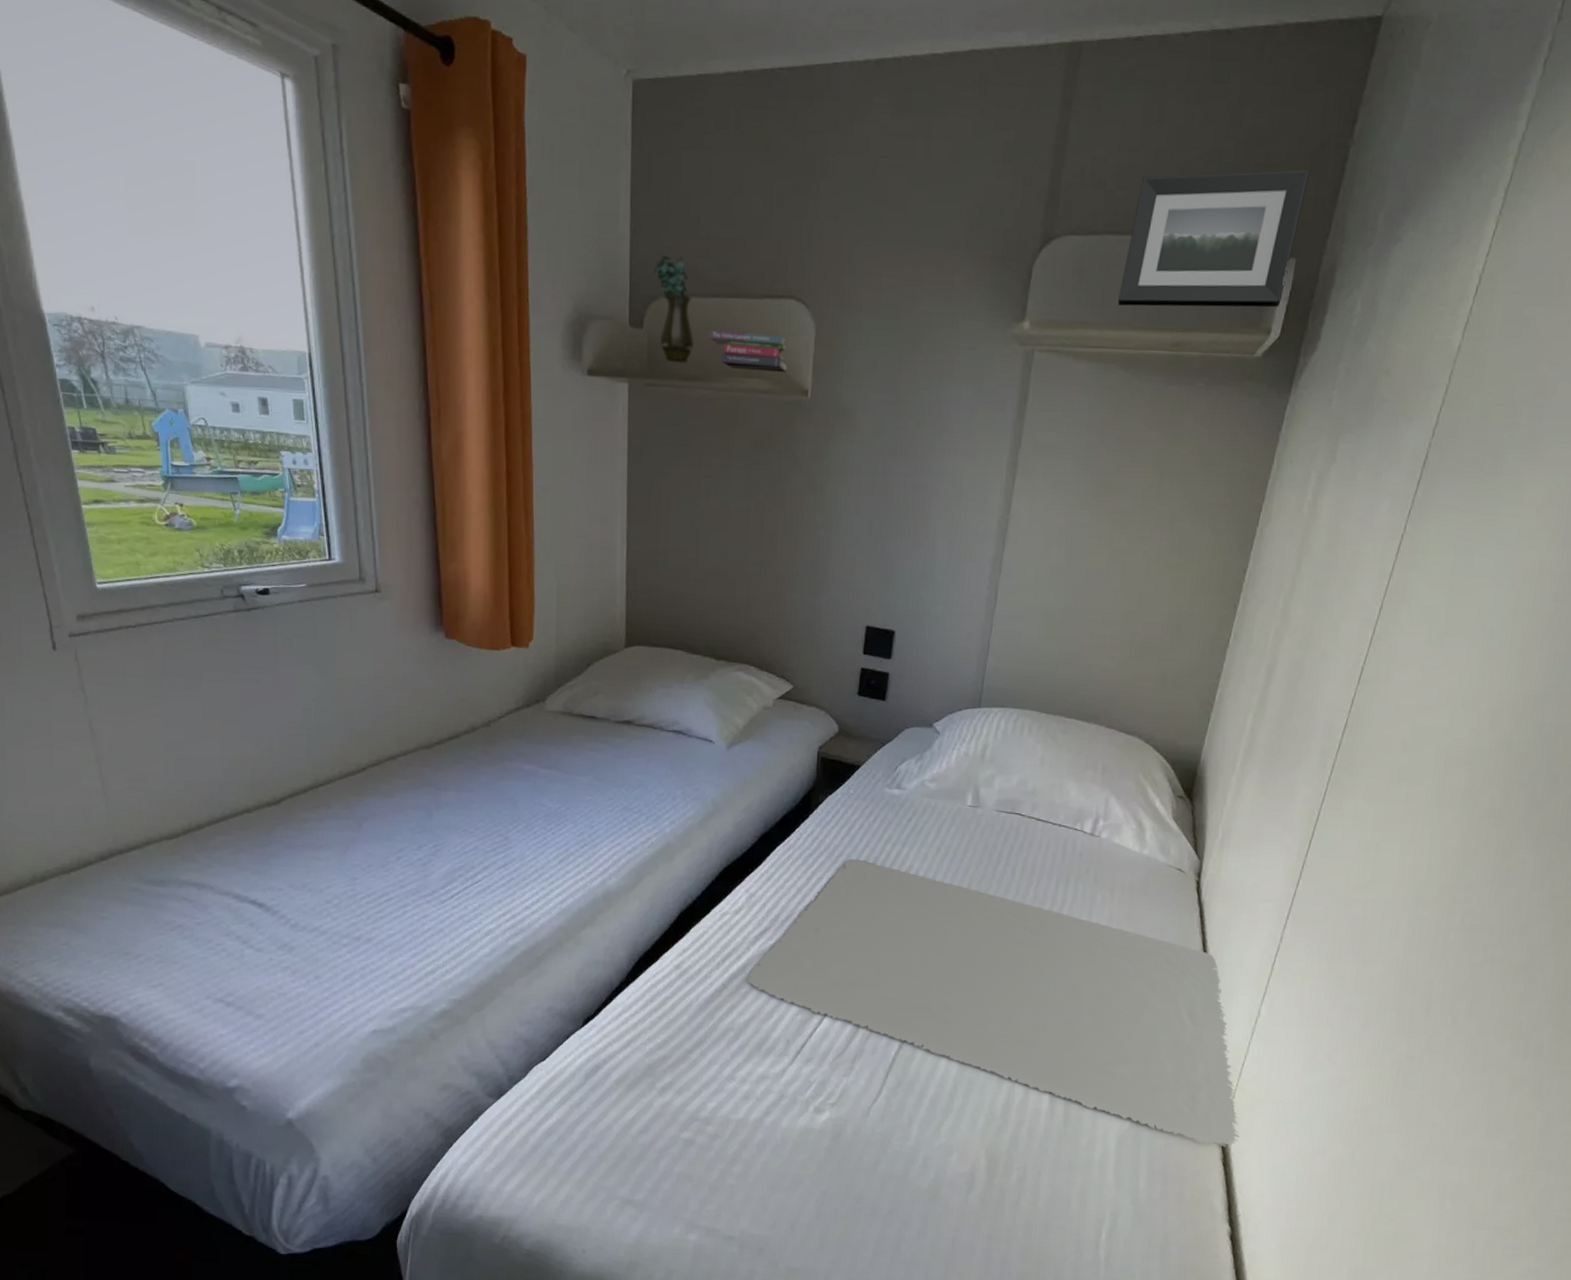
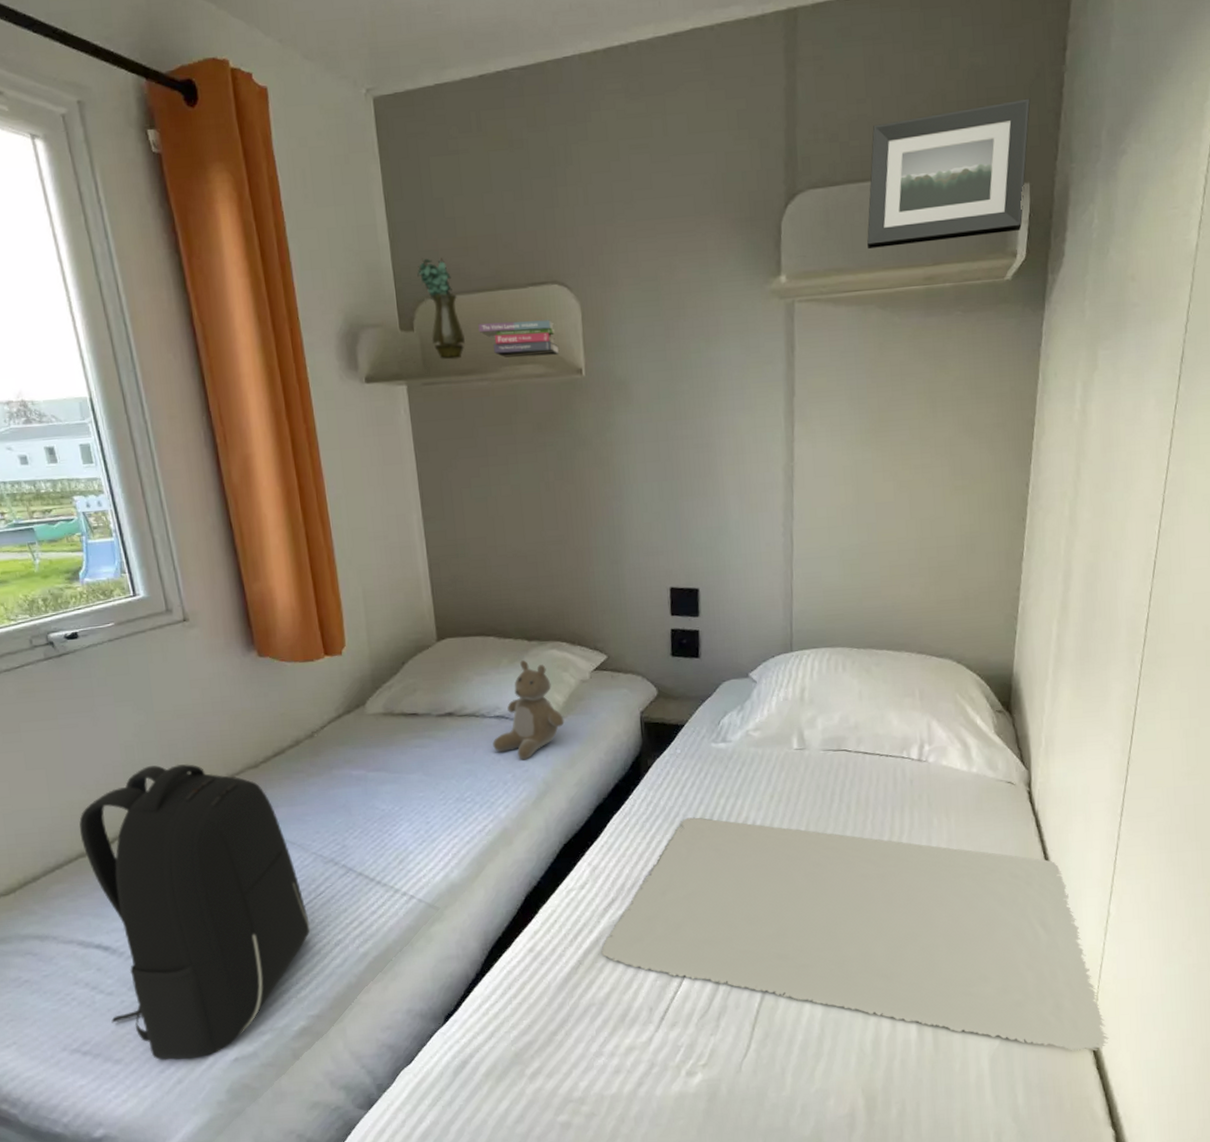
backpack: none [248,732,463,1025] -> present [79,764,311,1060]
teddy bear: none [667,678,742,779] -> present [493,660,565,760]

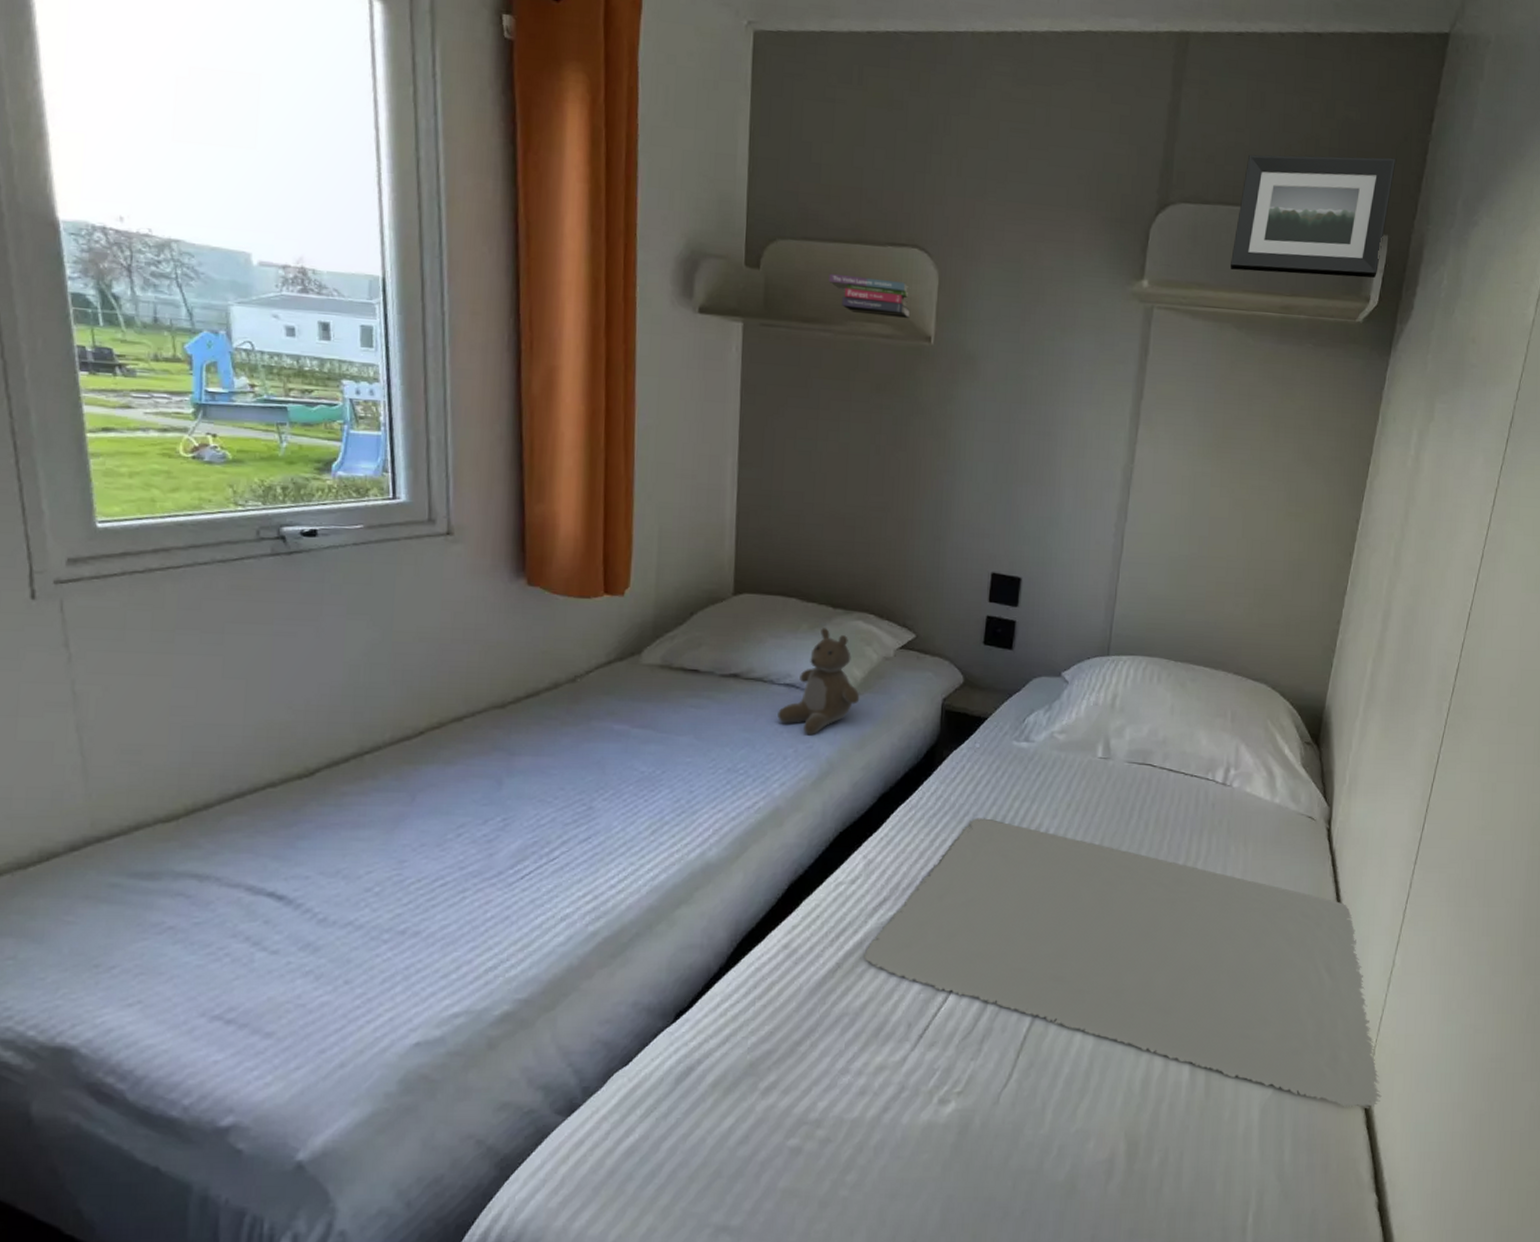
backpack: present [79,764,311,1060] -> none [270,691,535,1040]
vase: present [417,258,465,360] -> none [772,197,813,306]

